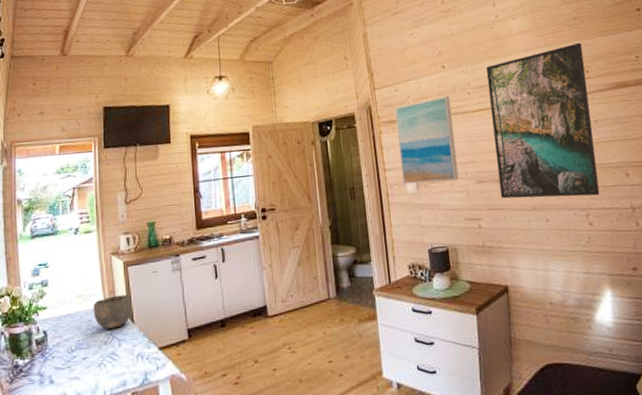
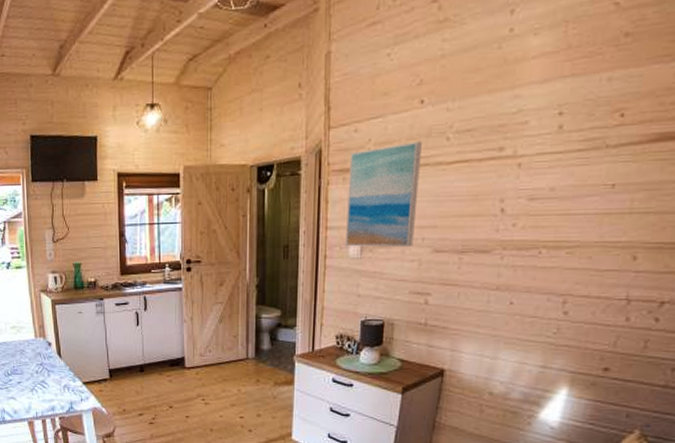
bowl: present [93,294,132,329] -> none [25,330,59,360]
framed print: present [486,42,600,199] -> none [459,71,627,280]

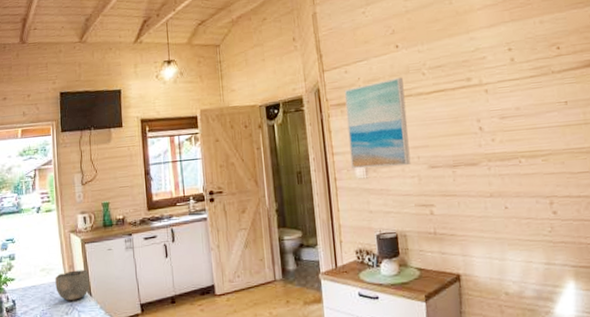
bowl: none [25,330,59,360] -> present [55,269,90,301]

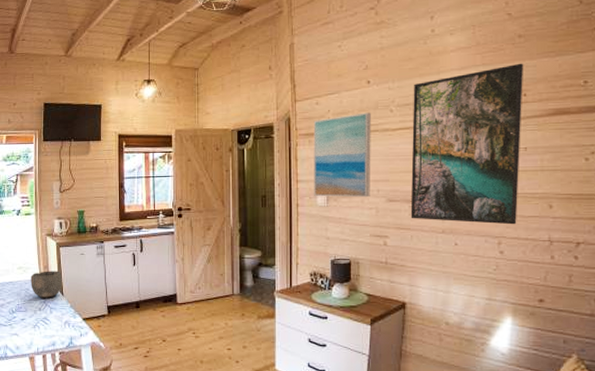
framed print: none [444,16,567,185] -> present [410,63,524,225]

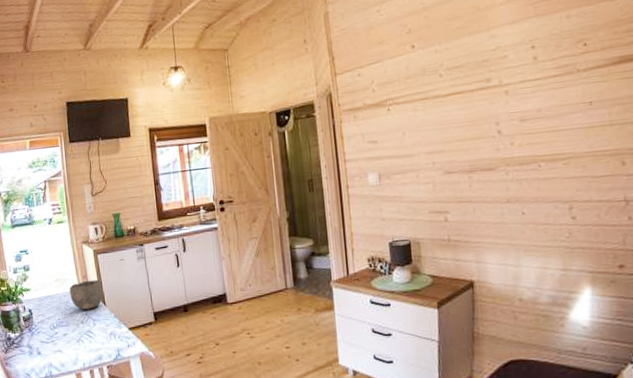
wall art: present [313,112,371,198] -> none [357,79,426,175]
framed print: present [410,63,524,225] -> none [462,10,588,191]

